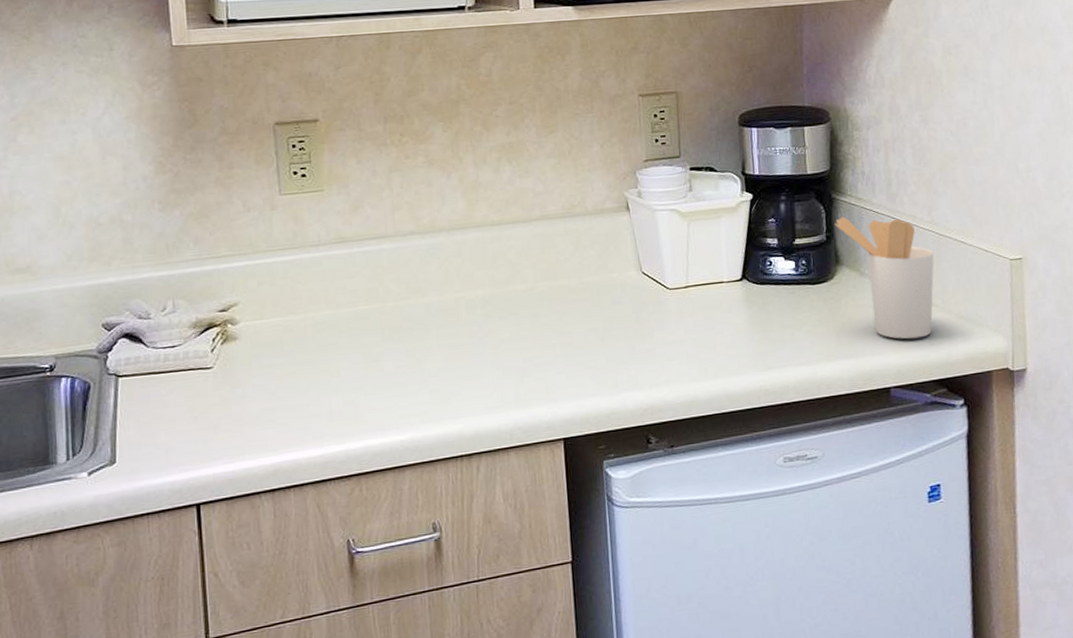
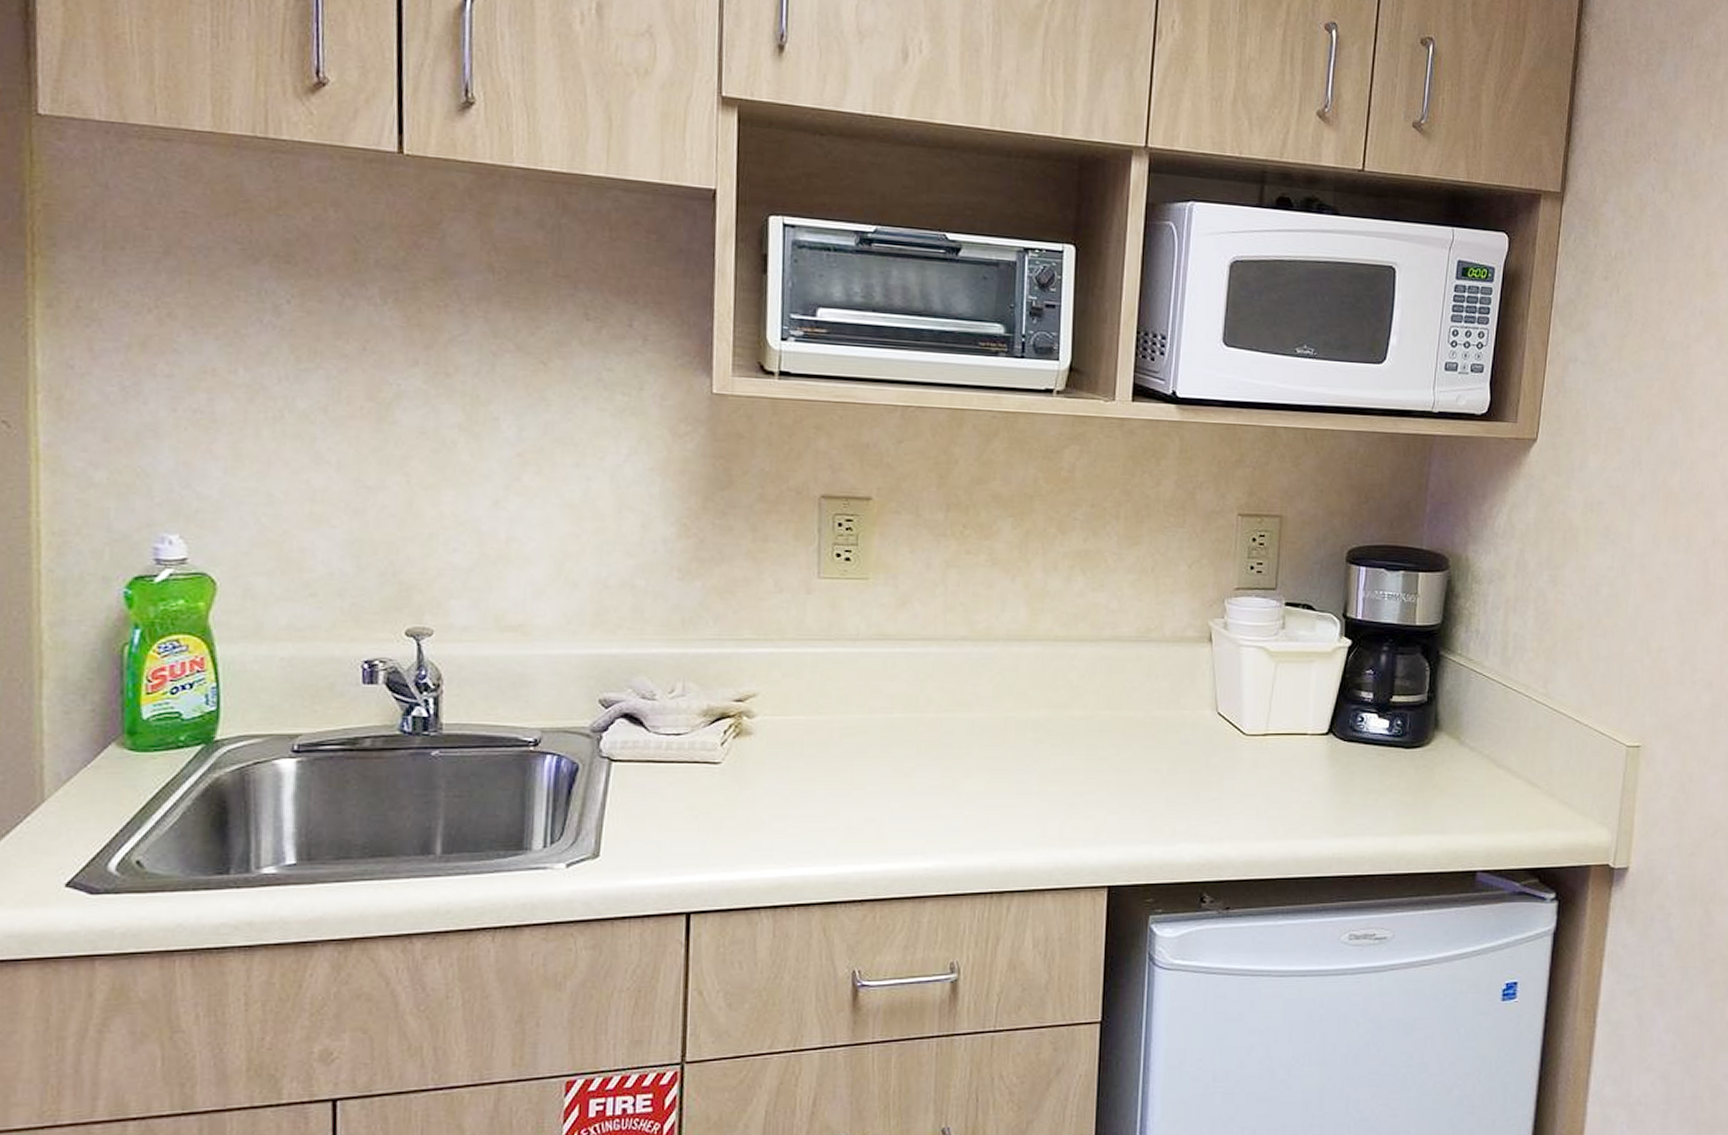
utensil holder: present [834,216,934,339] -> none [1439,677,1545,821]

